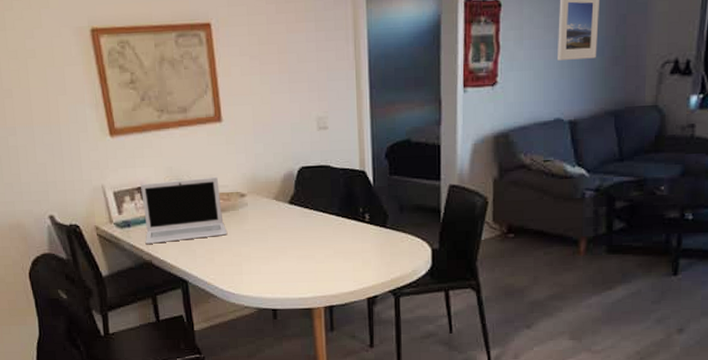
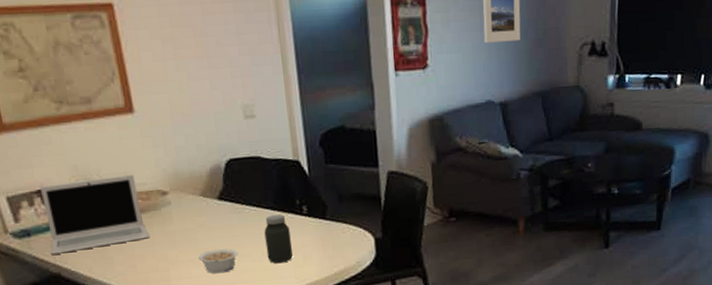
legume: none [268,248,304,272] -> present [198,248,239,274]
jar: none [328,221,353,267] -> present [264,215,293,264]

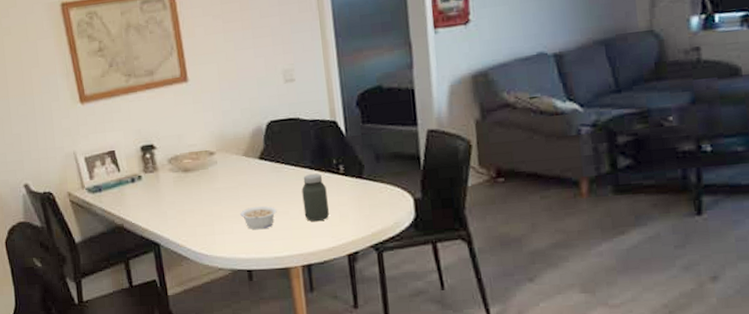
laptop: present [40,174,150,255] -> none [111,136,198,208]

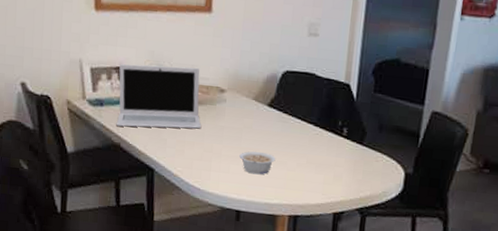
laptop: none [111,136,198,208] -> present [116,64,202,129]
jar: present [301,174,329,222] -> none [301,130,327,177]

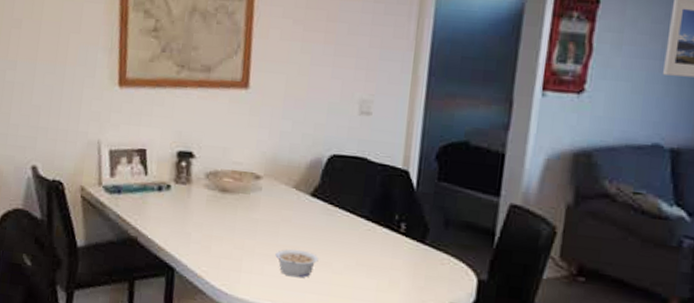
laptop: present [116,64,202,129] -> none [134,146,233,222]

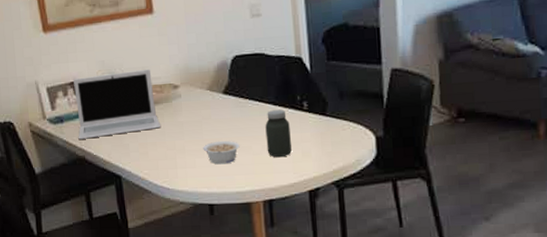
laptop: none [134,146,233,222] -> present [73,68,161,139]
jar: none [349,225,381,282] -> present [265,110,292,158]

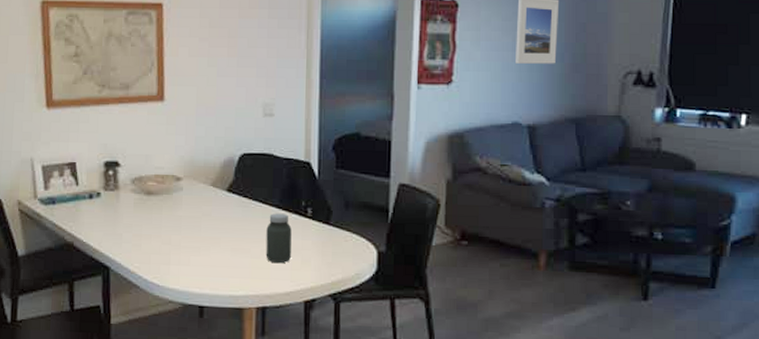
laptop: present [73,68,161,139] -> none [69,157,159,224]
legume: present [203,140,240,165] -> none [199,240,238,265]

